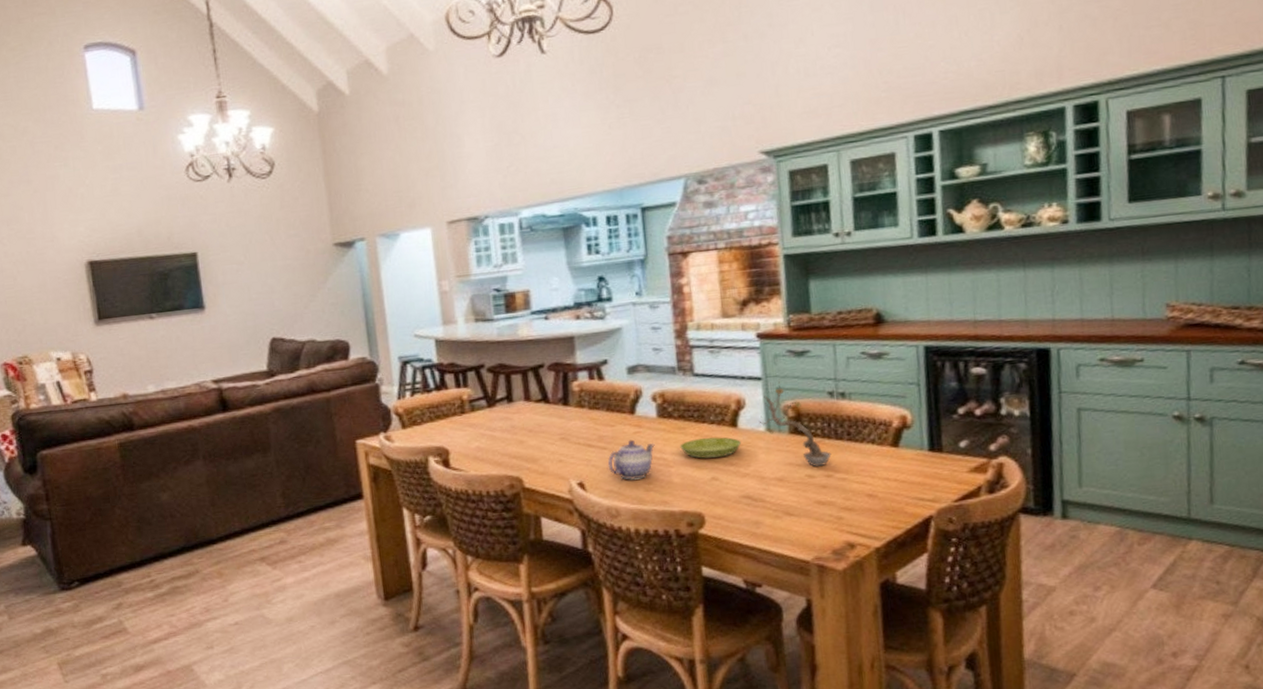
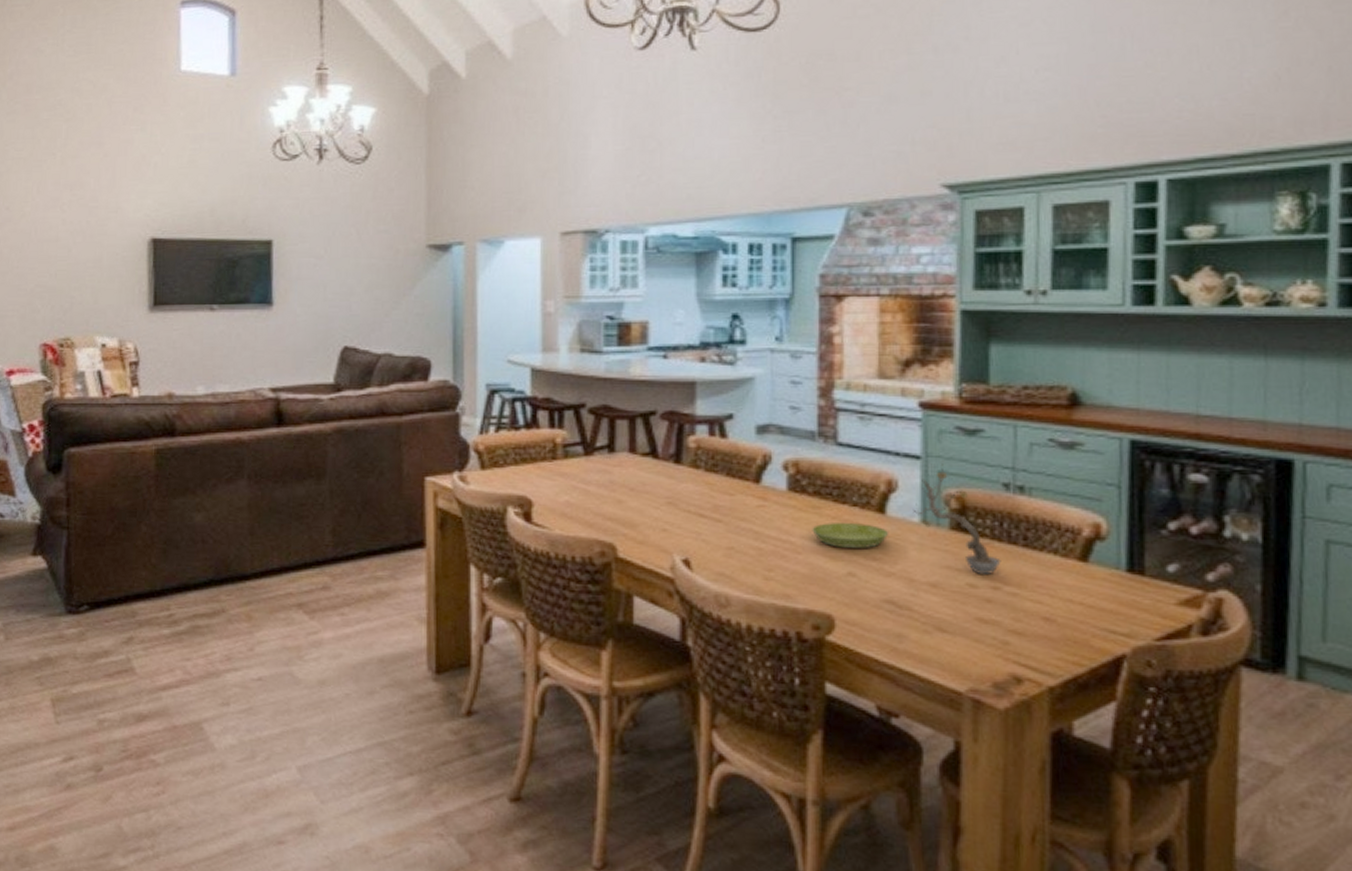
teapot: present [607,439,655,480] -> none [721,514,781,564]

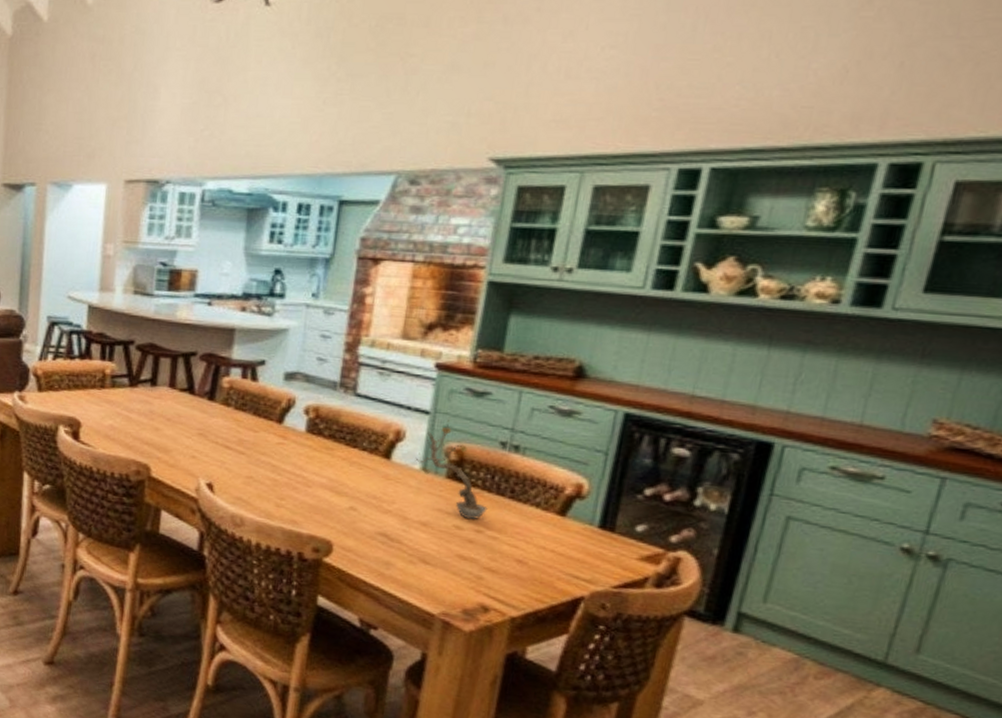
saucer: present [812,523,889,548] -> none [323,463,392,488]

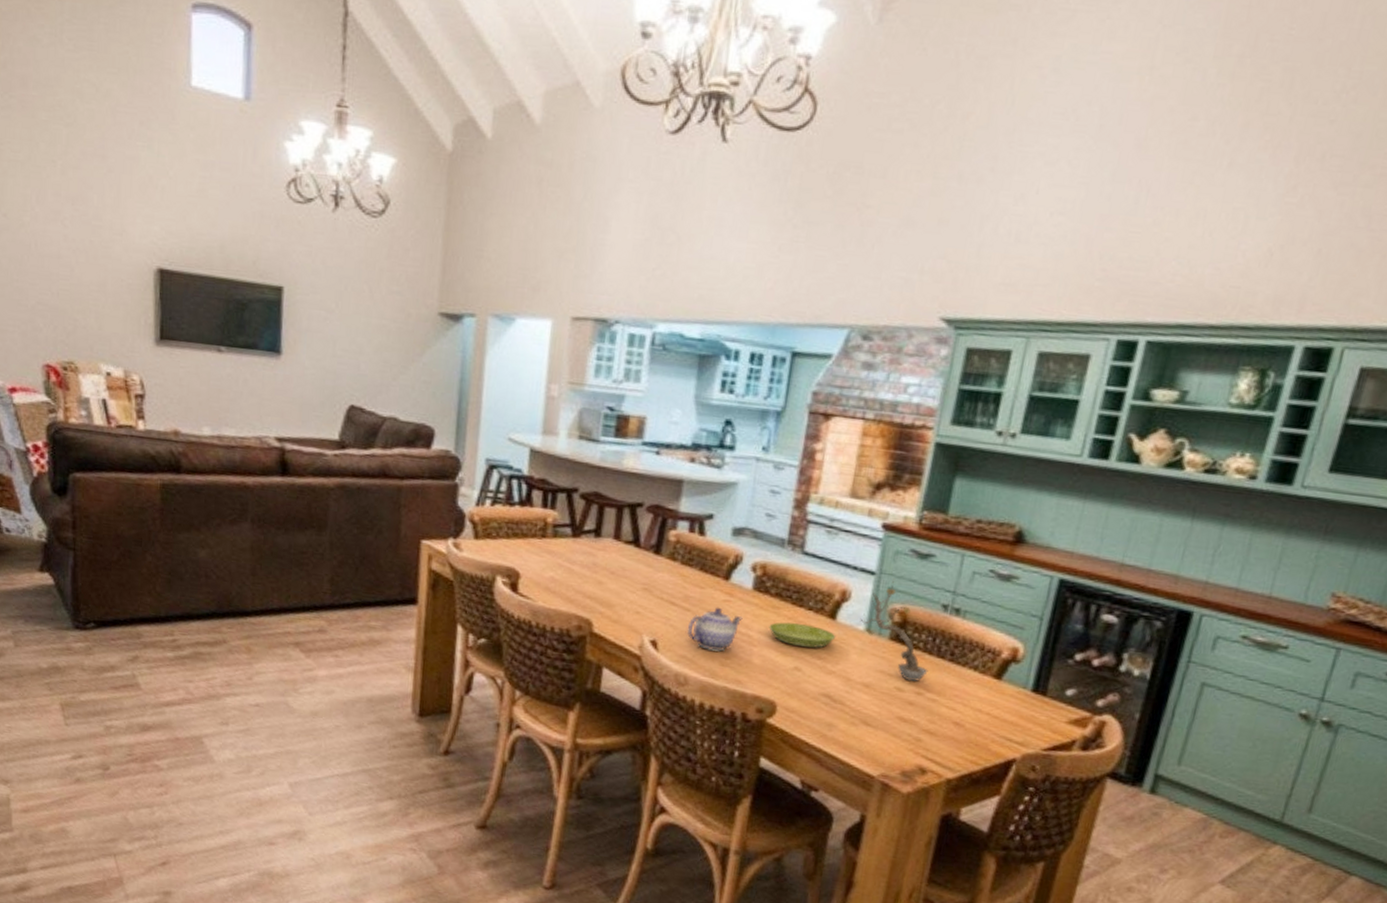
teapot: none [241,449,297,493] -> present [686,607,743,652]
saucer: none [323,463,392,488] -> present [769,622,836,648]

